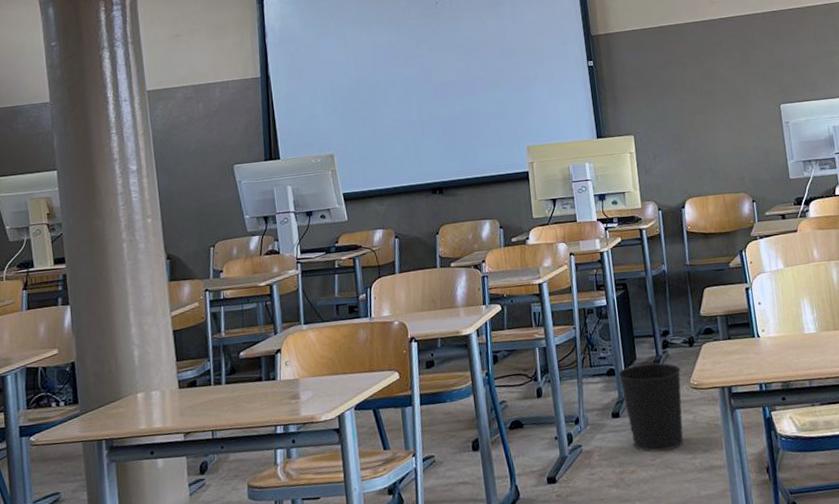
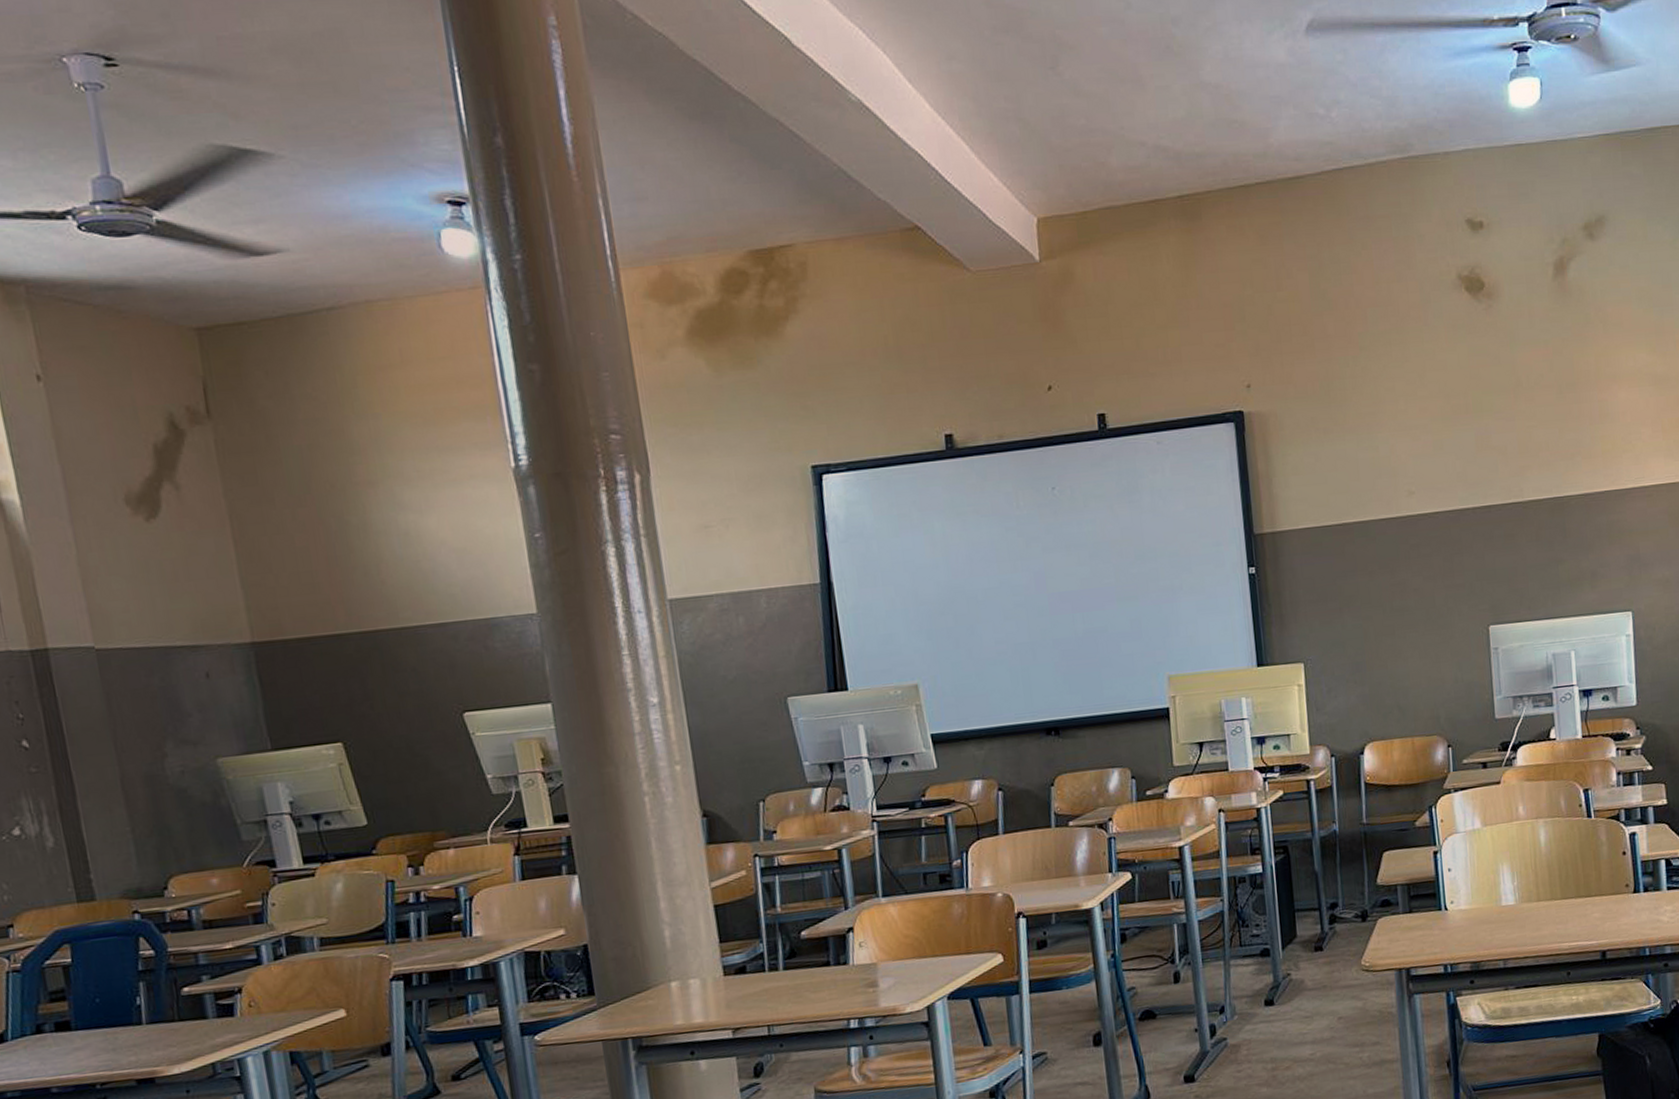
wastebasket: present [618,362,684,452] -> none [1273,941,1351,1045]

